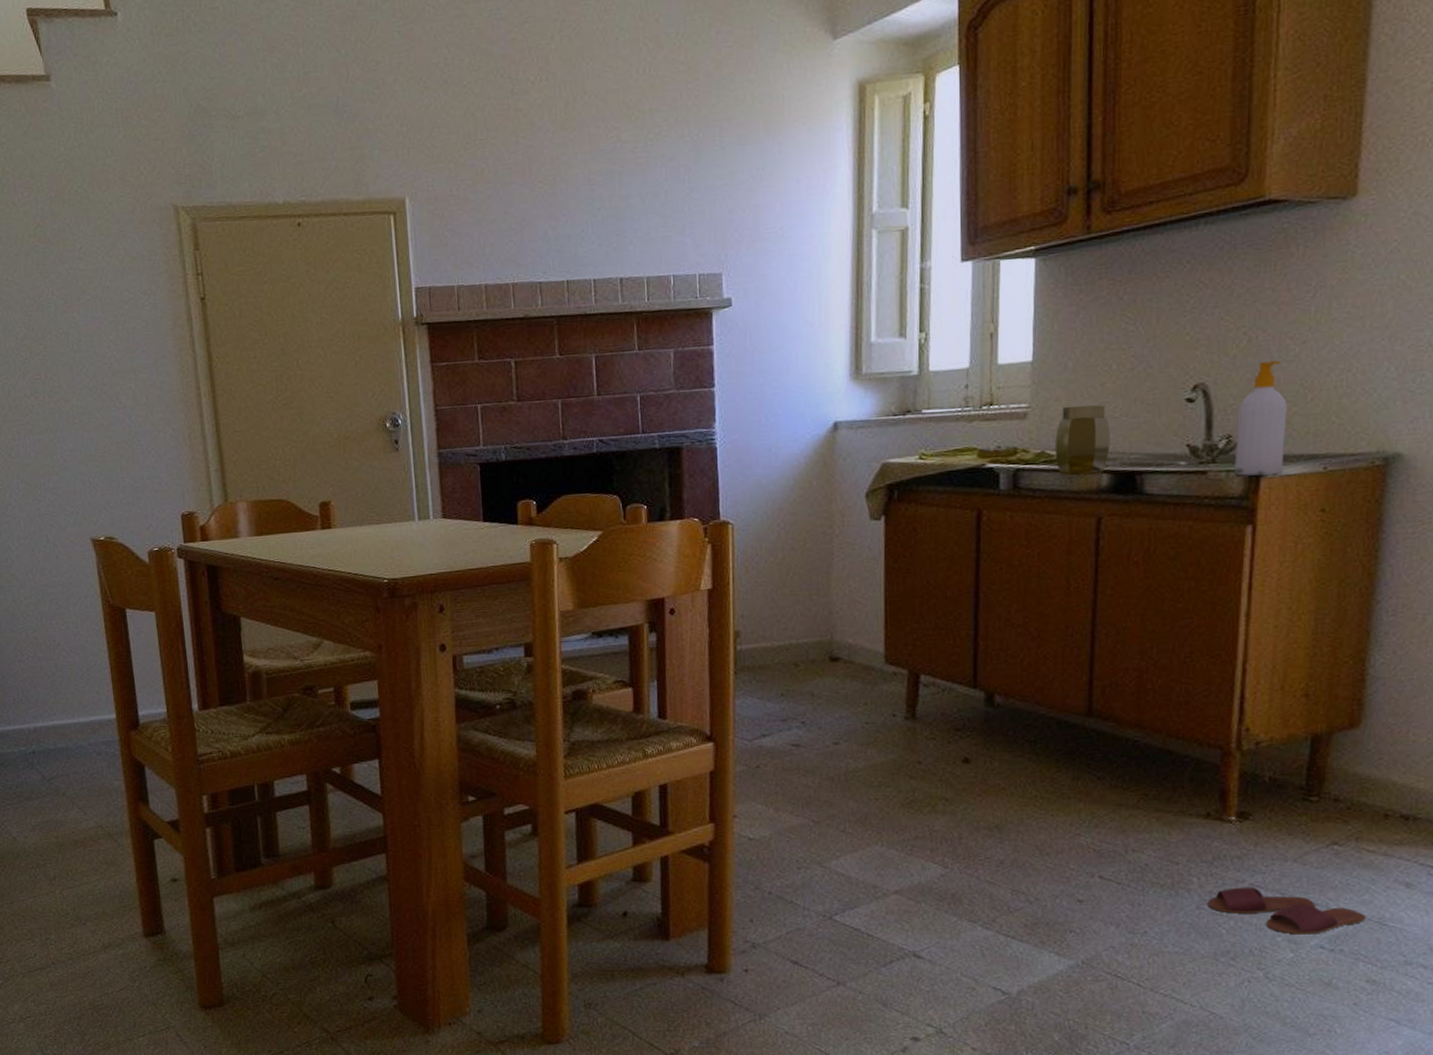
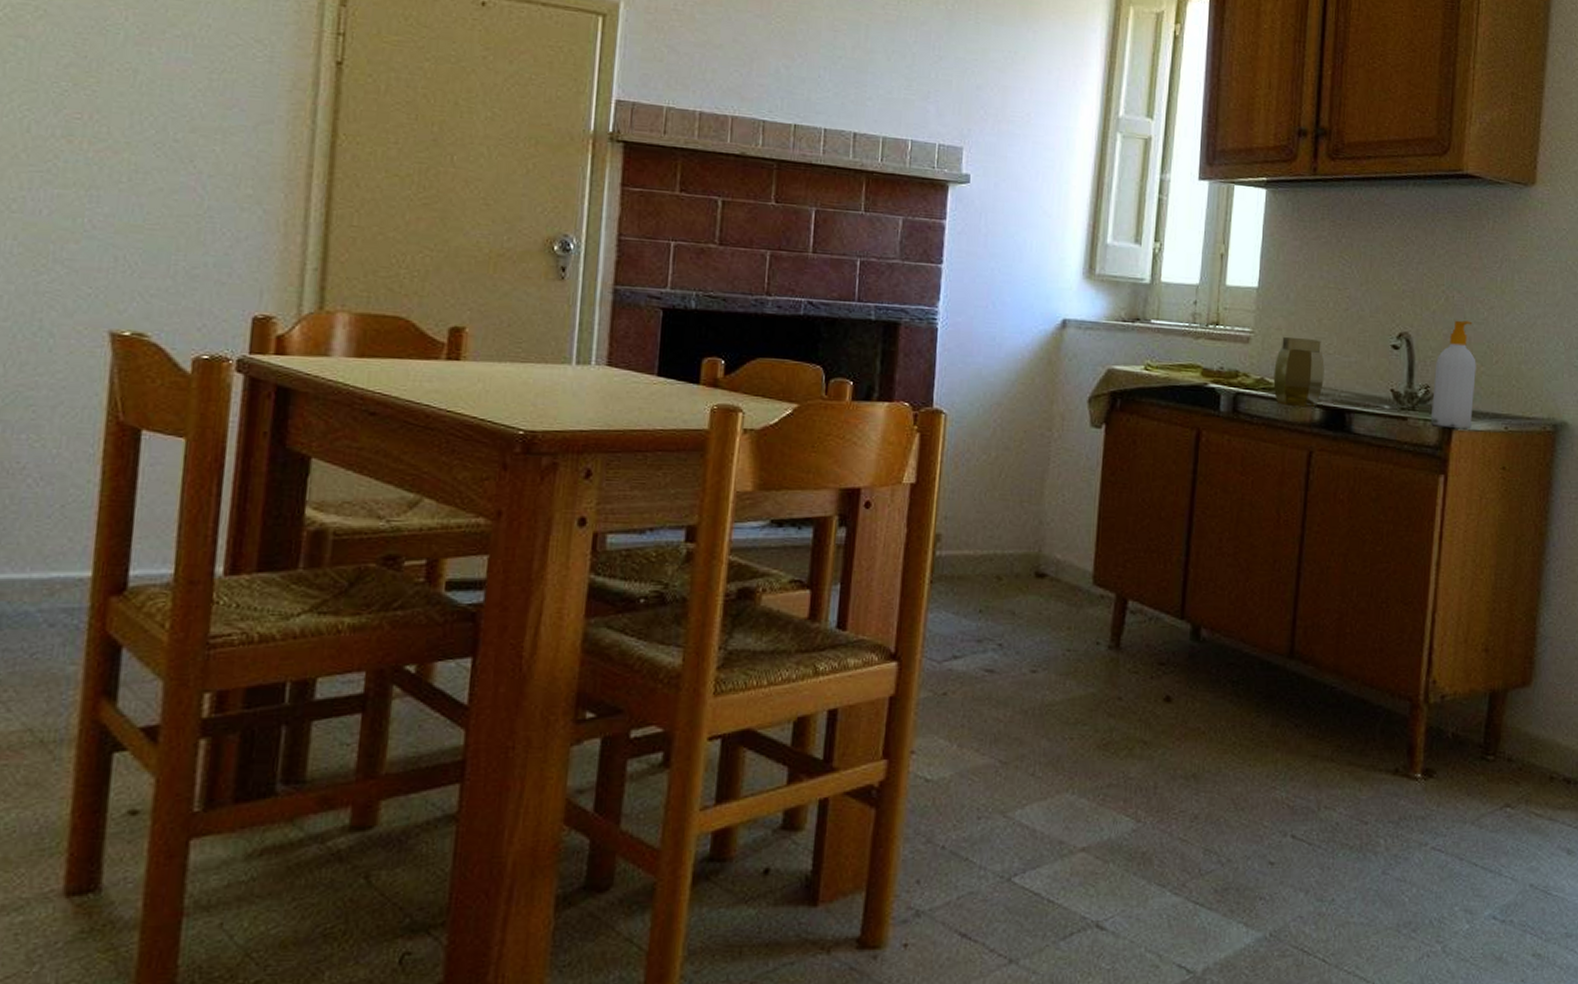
slippers: present [1207,887,1366,935] -> none [1392,850,1533,904]

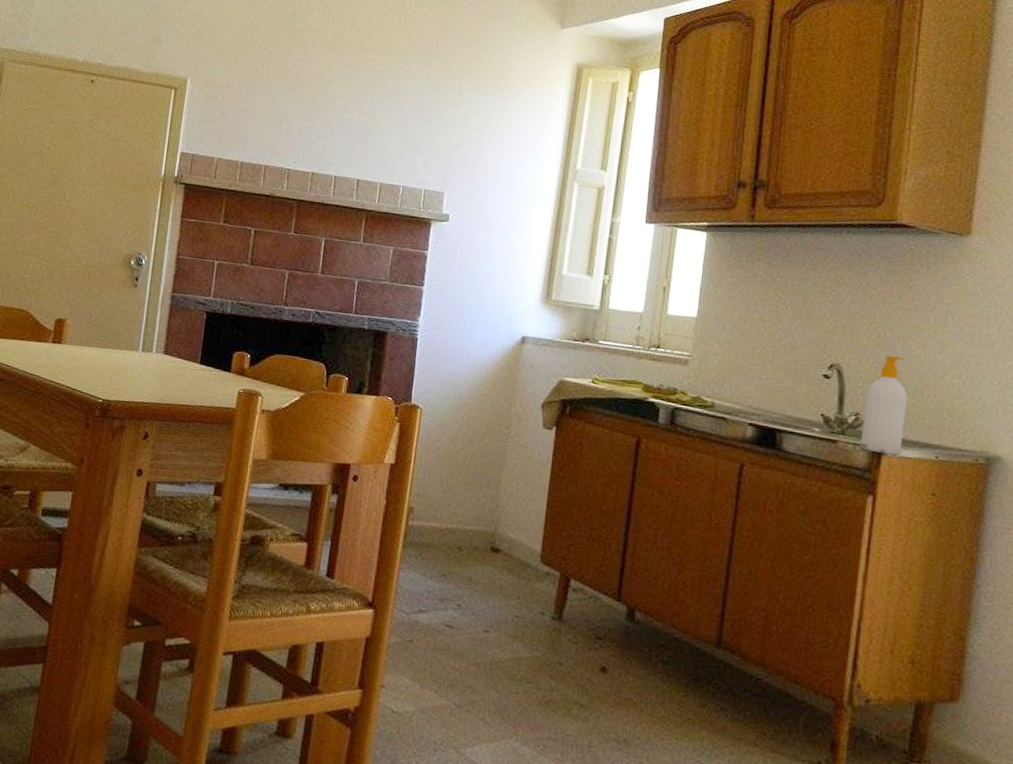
jar: present [1273,336,1325,408] -> none [708,361,758,426]

